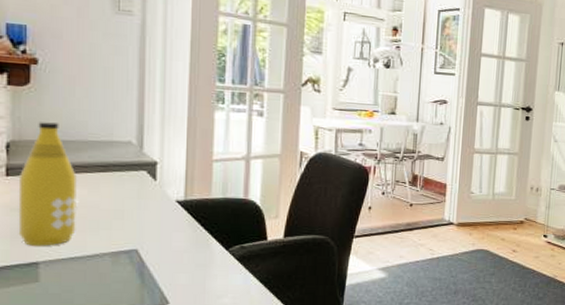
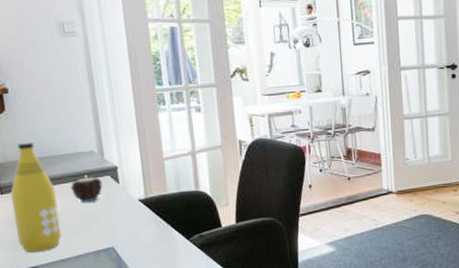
candle: none [95,166,136,197] -> present [70,175,103,203]

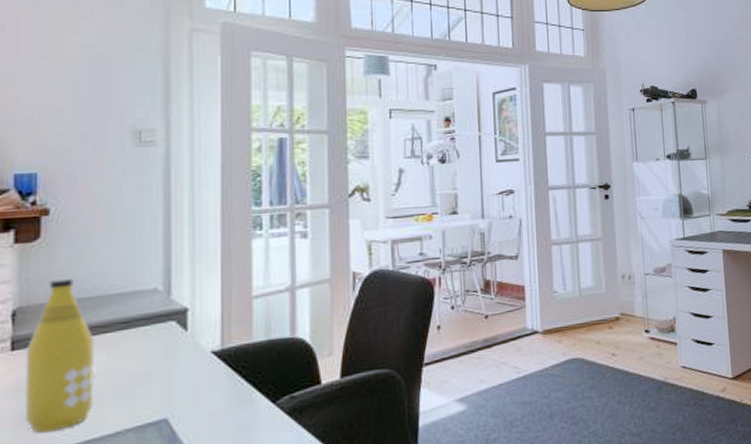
candle: present [70,175,103,203] -> none [116,320,163,359]

